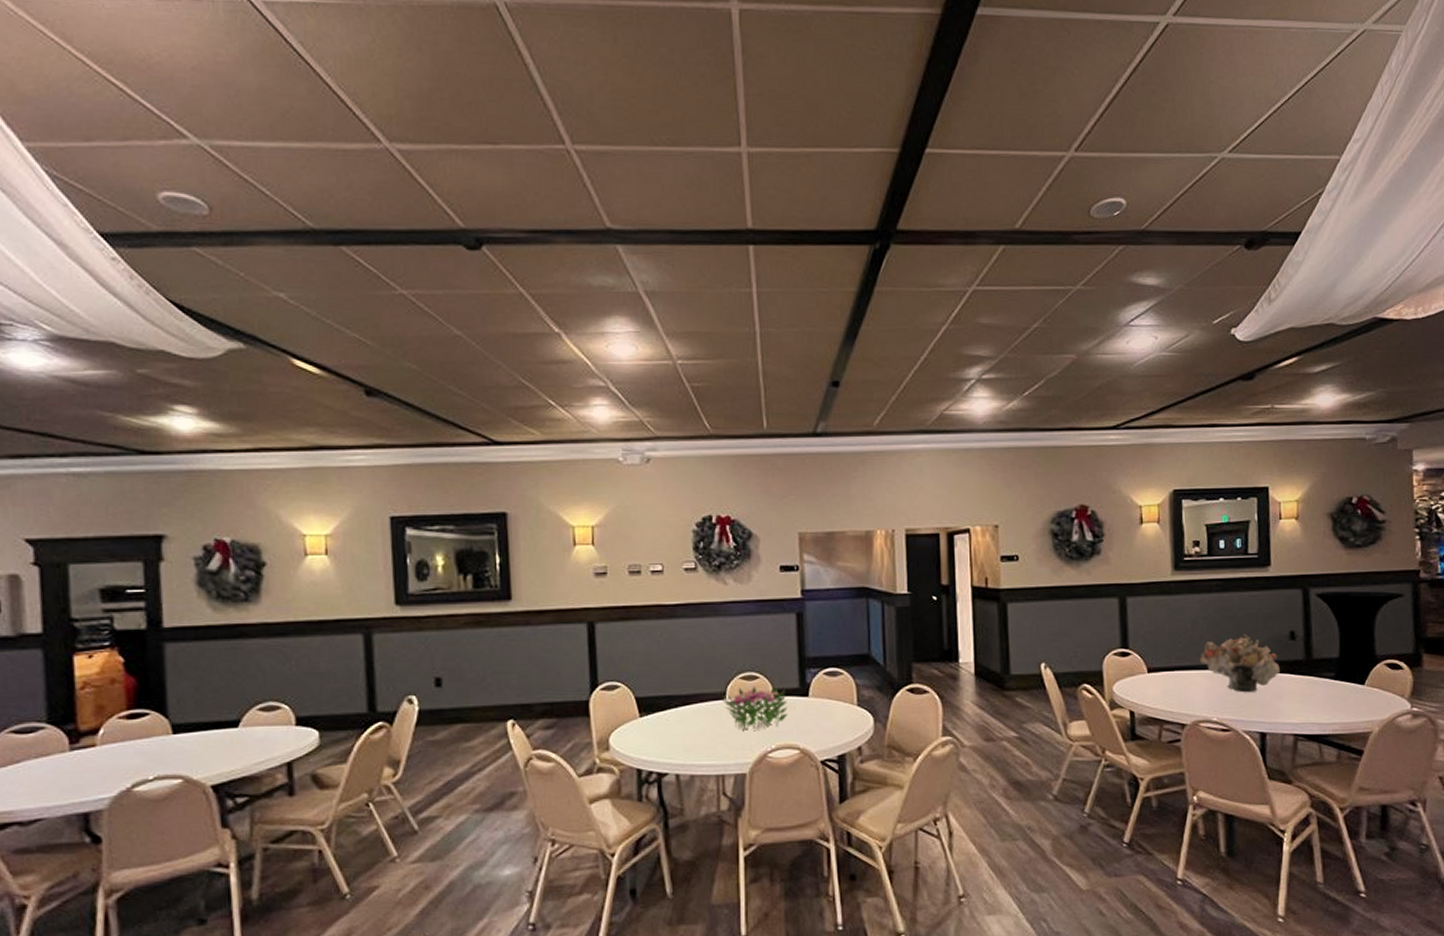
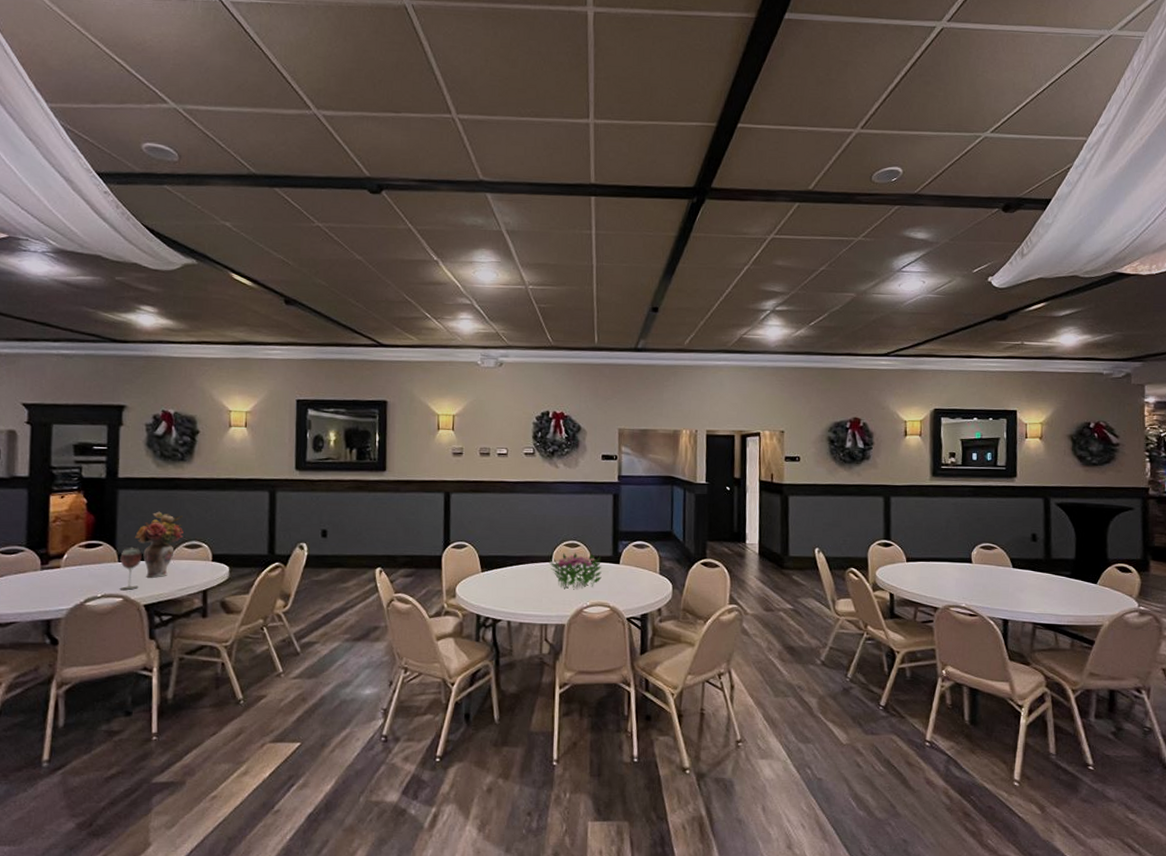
wineglass: none [174,713,203,770] -> present [120,546,142,591]
flower arrangement: none [191,667,256,751] -> present [134,511,183,578]
flower arrangement: present [1199,634,1280,693] -> none [952,534,1022,584]

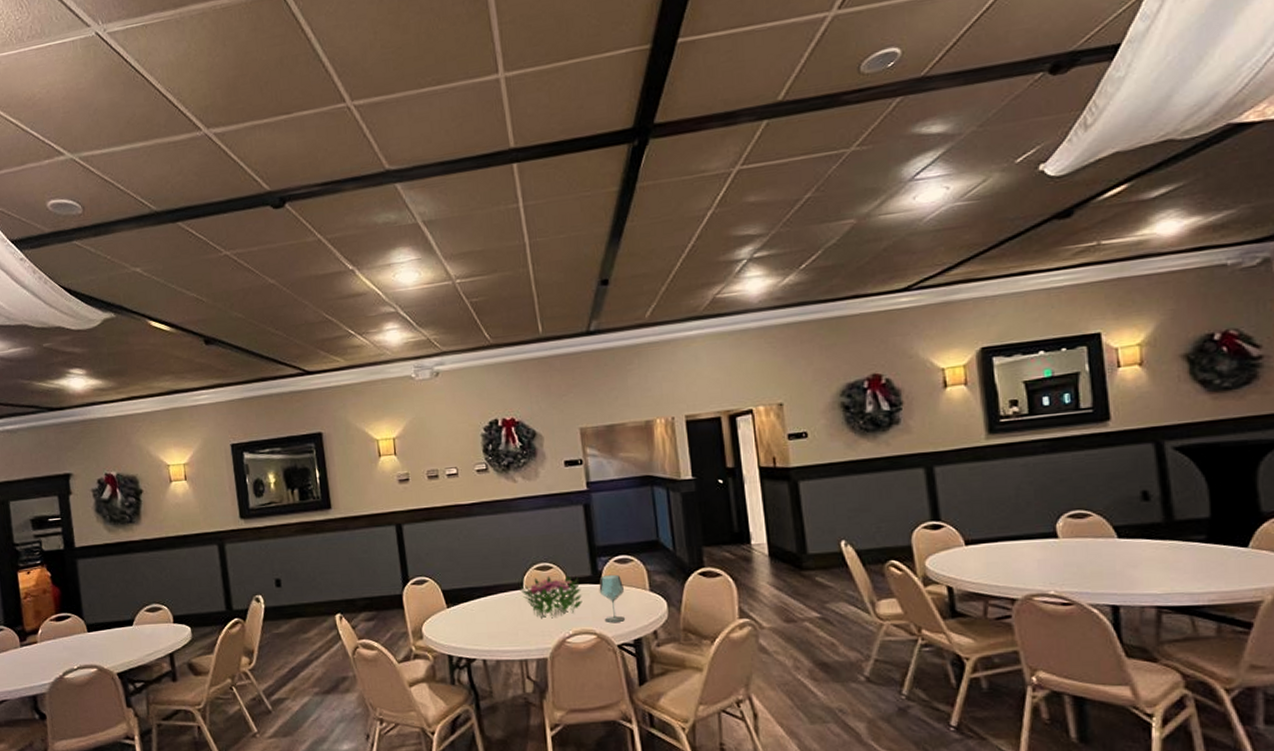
wineglass: present [120,546,142,591] -> none [88,615,110,661]
flower arrangement: present [134,511,183,578] -> none [98,577,143,646]
wine glass: none [617,556,638,599] -> present [599,574,625,623]

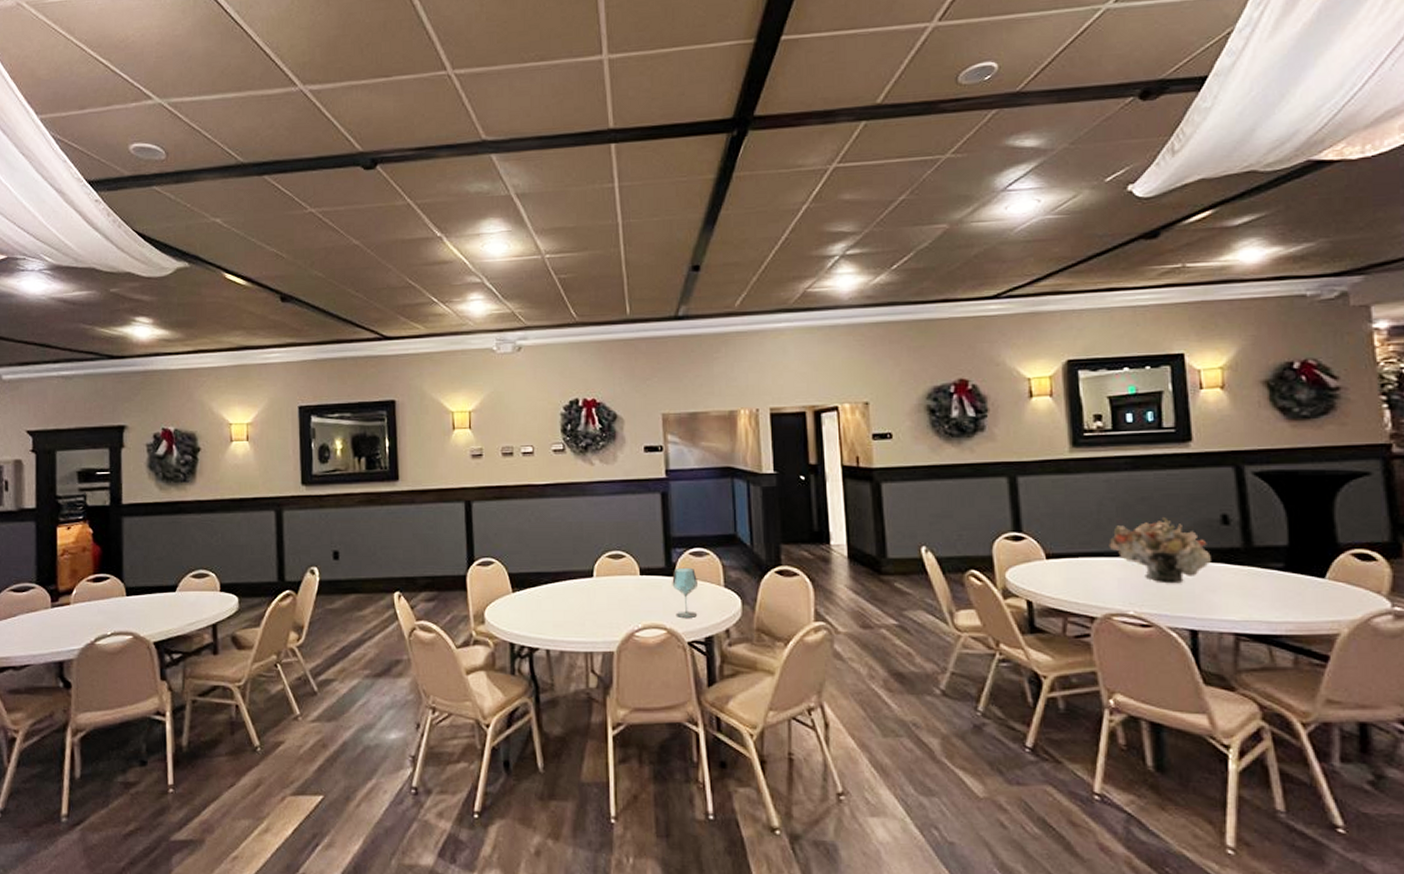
flower arrangement: present [520,575,582,619] -> none [590,564,654,610]
flower arrangement: none [1028,498,1132,562] -> present [1109,518,1211,584]

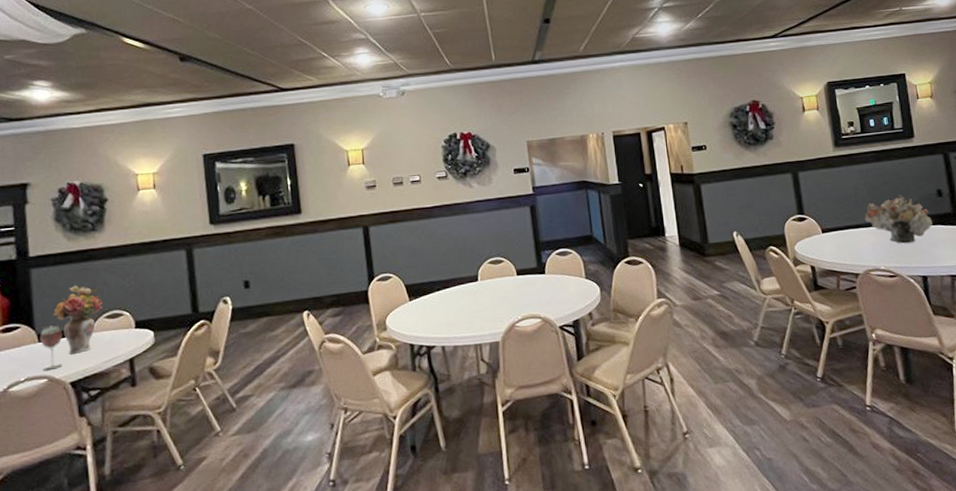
wineglass: none [128,579,149,627] -> present [40,324,63,371]
flower arrangement: none [140,538,190,612] -> present [52,285,103,354]
wine glass: present [672,567,697,619] -> none [543,265,565,308]

